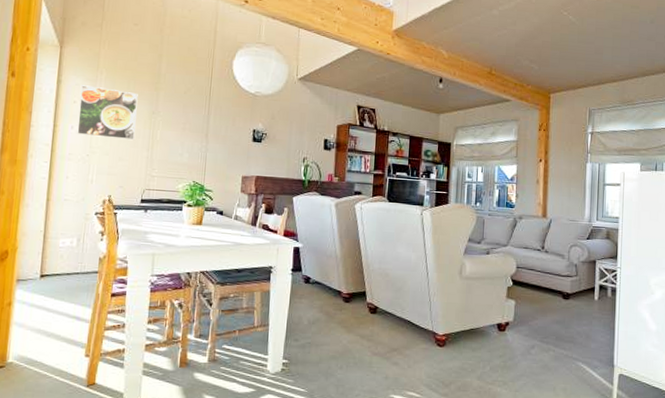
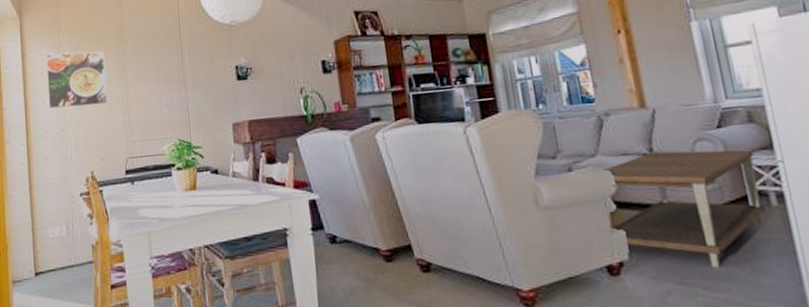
coffee table: none [506,249,605,334] -> present [602,149,766,268]

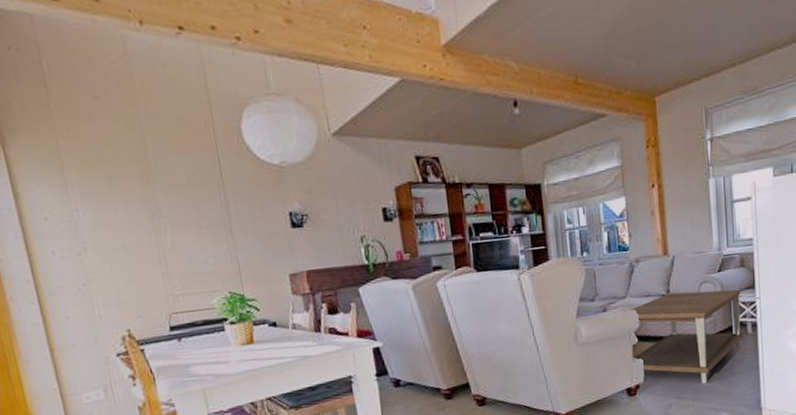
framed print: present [45,51,108,109] -> none [46,192,139,261]

